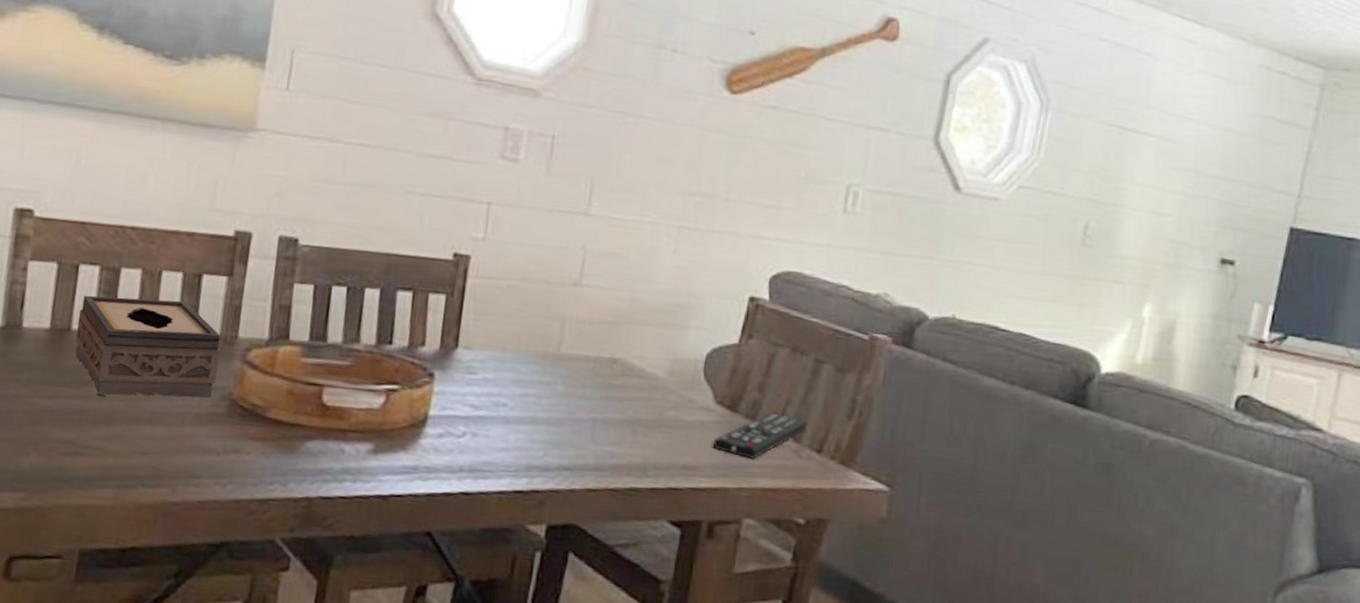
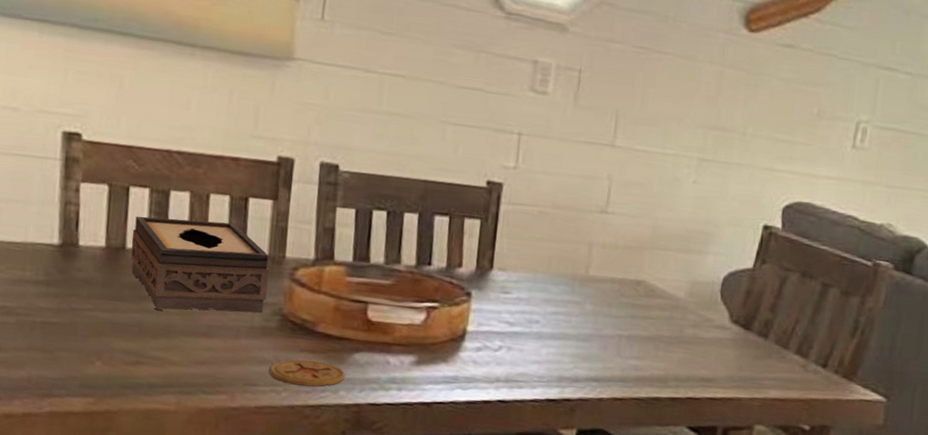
coaster: none [215,448,296,479] -> present [269,359,345,387]
remote control: present [712,411,807,459] -> none [727,330,814,372]

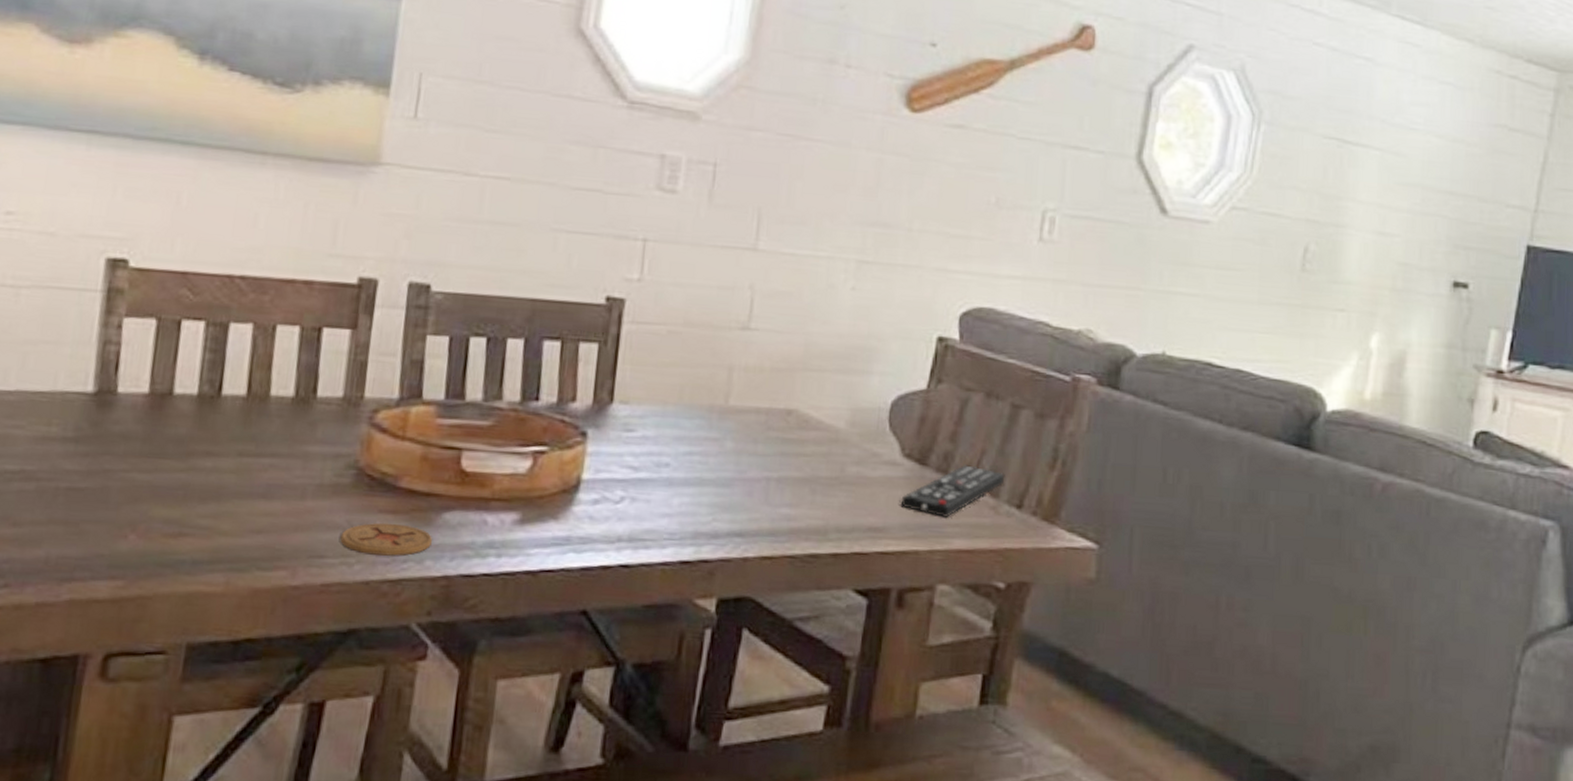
tissue box: present [131,216,269,313] -> none [178,354,344,469]
remote control: none [727,330,814,372] -> present [900,463,1005,517]

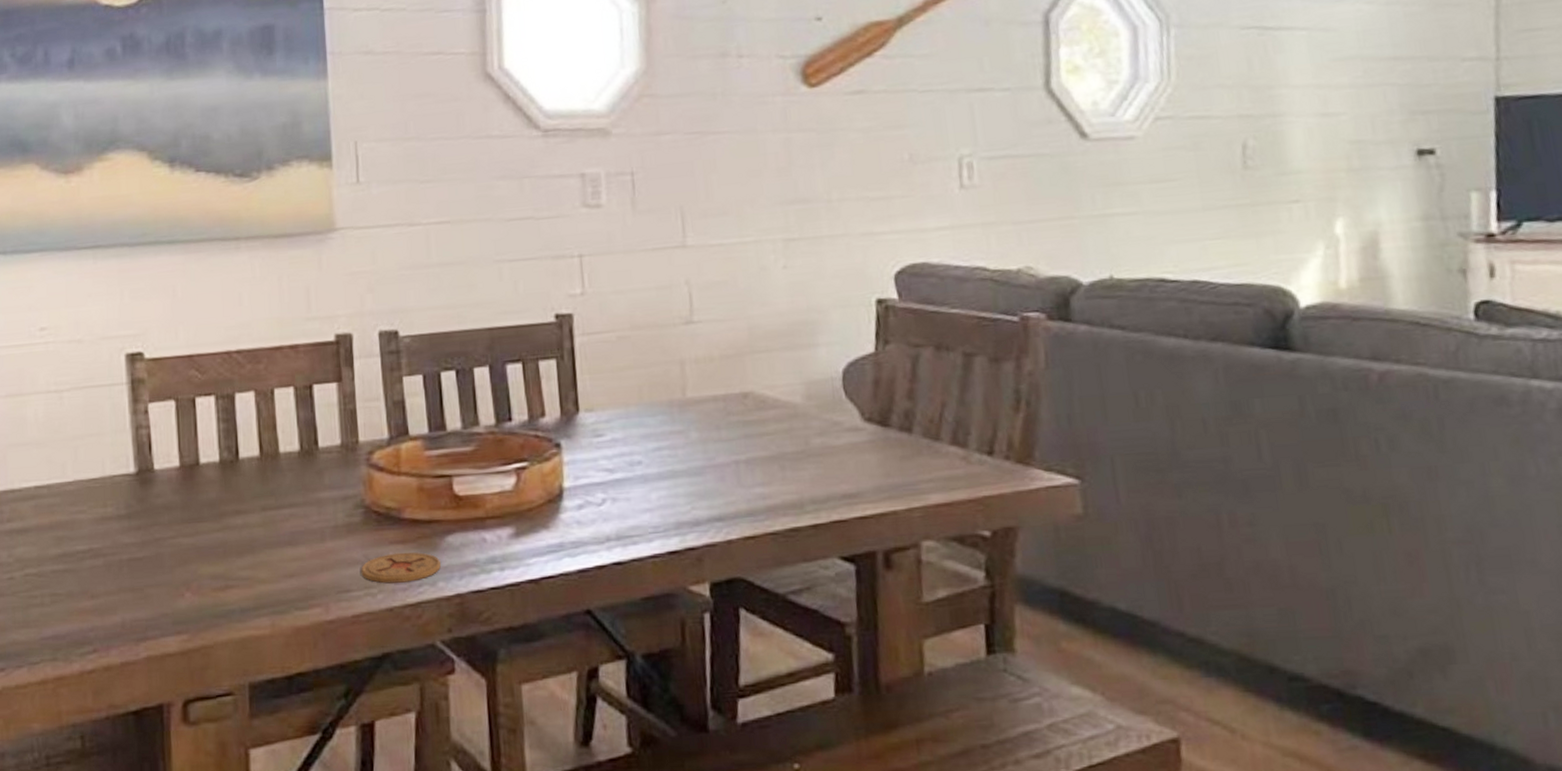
remote control: present [900,463,1005,517] -> none [870,418,971,475]

